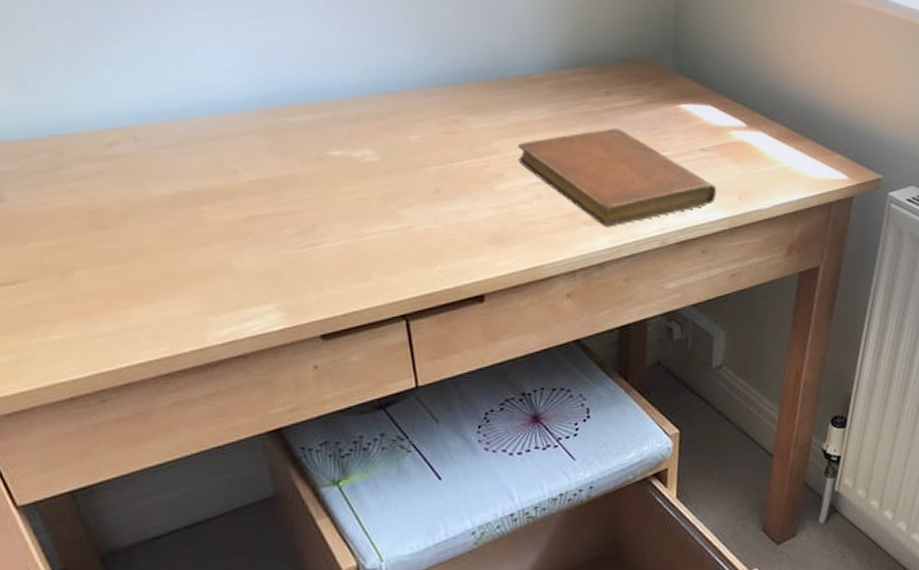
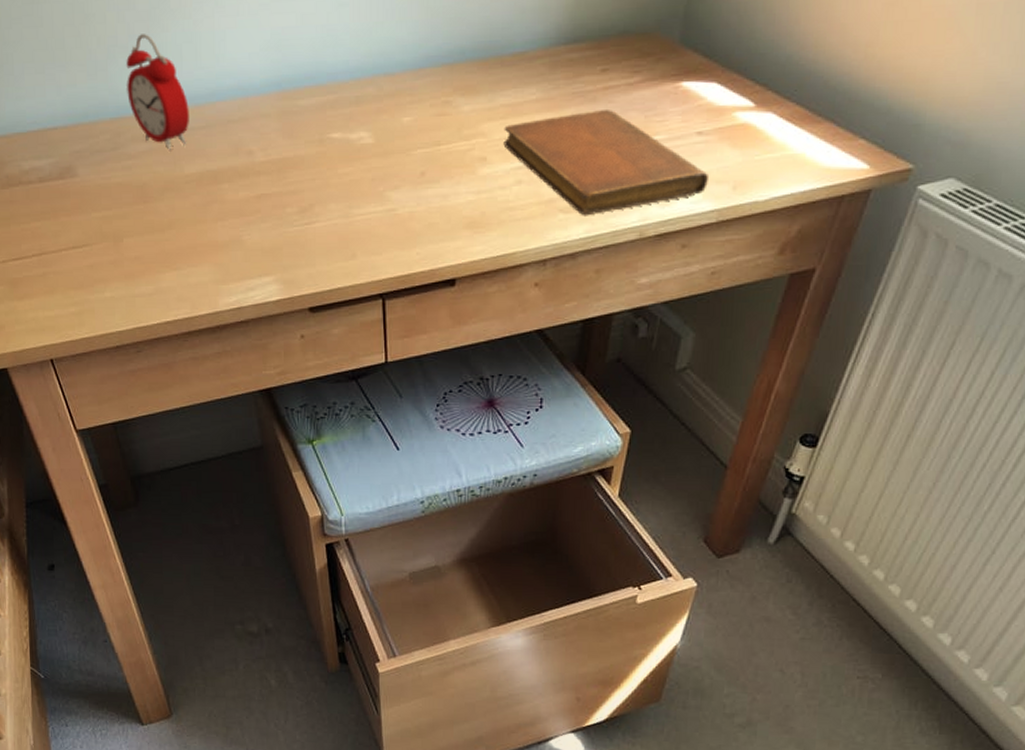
alarm clock: none [66,44,155,172] -> present [126,34,189,151]

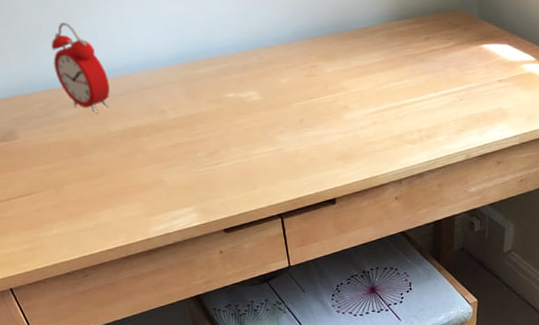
notebook: present [503,110,710,216] -> none [359,67,511,146]

